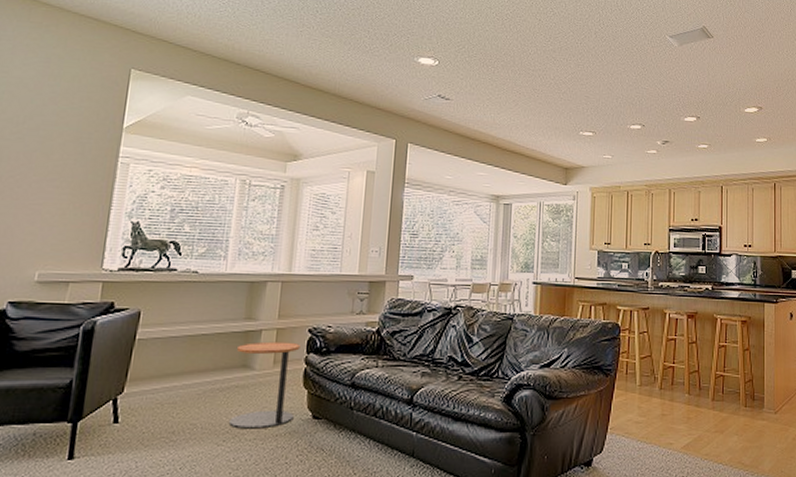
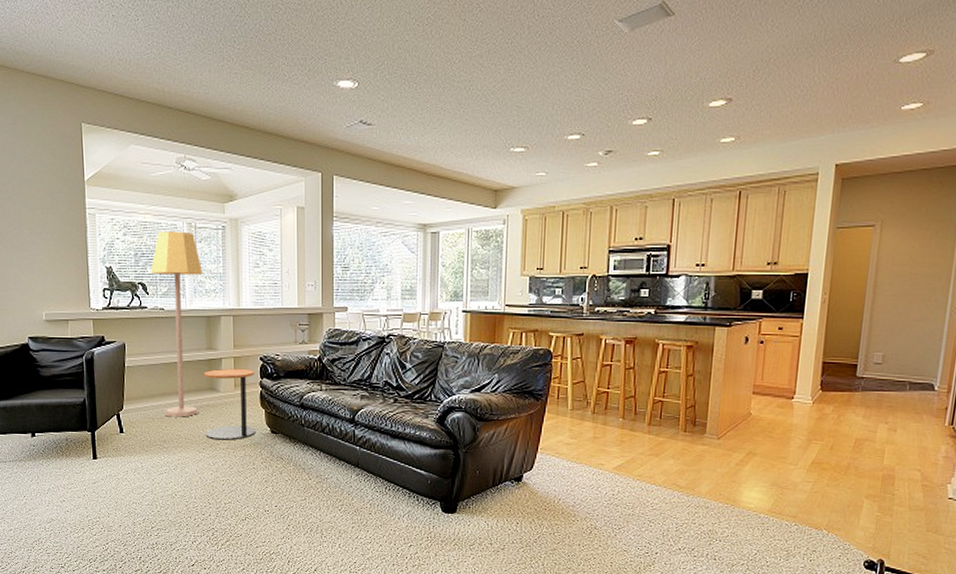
lamp: none [179,186,252,401] -> present [150,231,203,417]

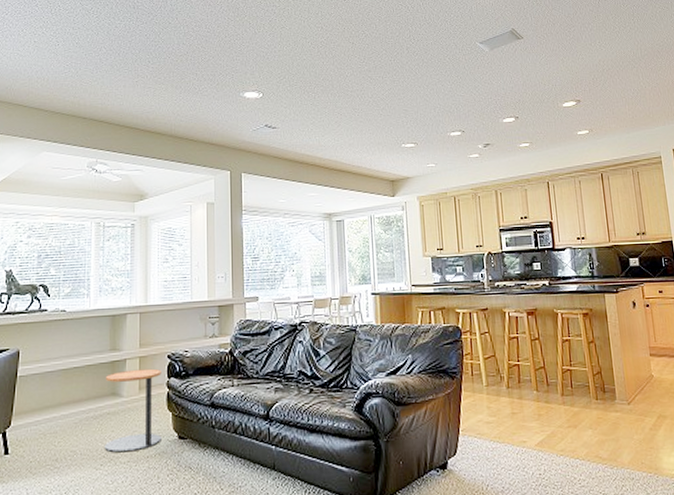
lamp: present [150,231,203,417] -> none [53,231,109,431]

